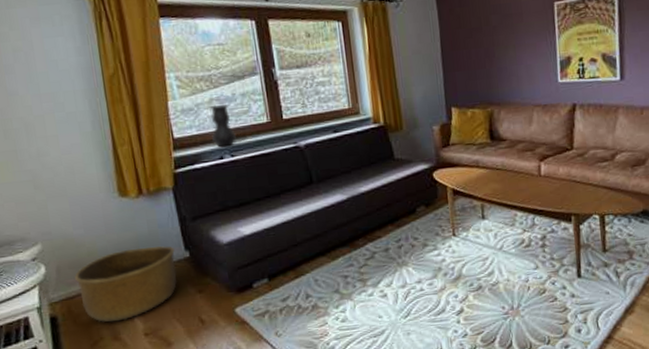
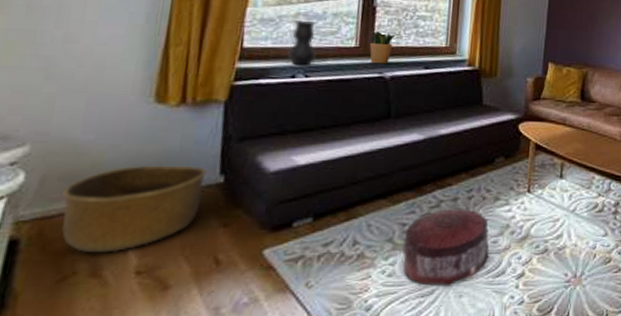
potted plant: none [276,102,302,136] -> present [369,30,398,65]
pouf: none [347,256,428,327] -> present [402,208,490,286]

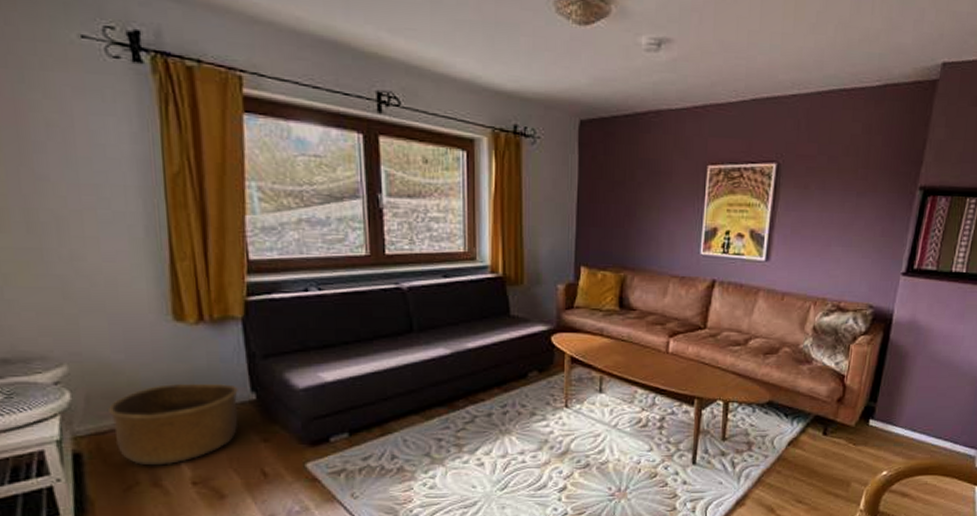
vase: present [288,21,317,66] -> none [297,228,326,278]
potted plant: present [369,30,398,65] -> none [378,235,410,274]
pouf: present [402,208,490,286] -> none [440,423,529,498]

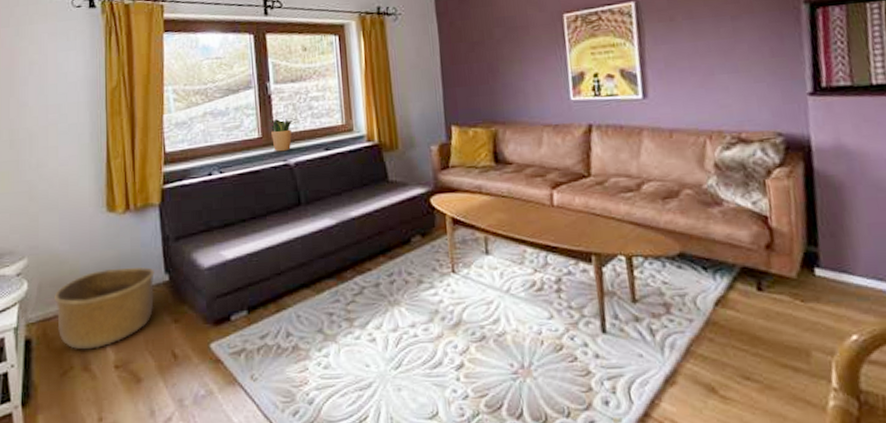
potted plant: none [378,235,410,274] -> present [268,118,295,152]

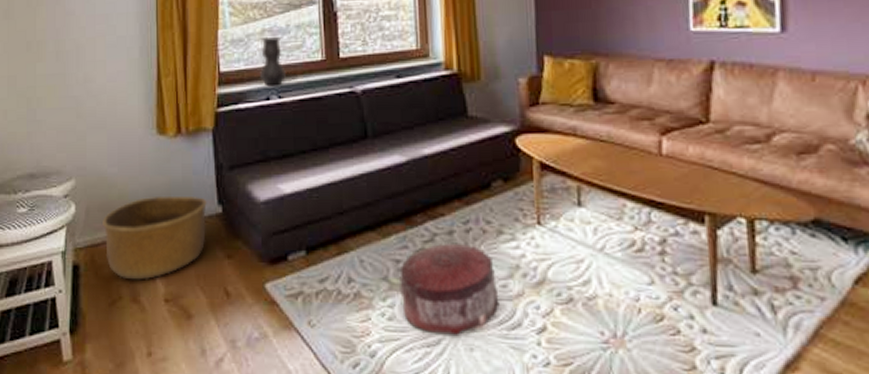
vase: none [202,119,226,163] -> present [260,37,286,87]
potted plant: present [268,118,295,152] -> none [333,38,363,77]
pouf: none [332,294,422,378] -> present [398,242,500,335]

